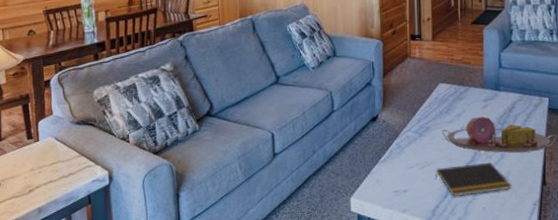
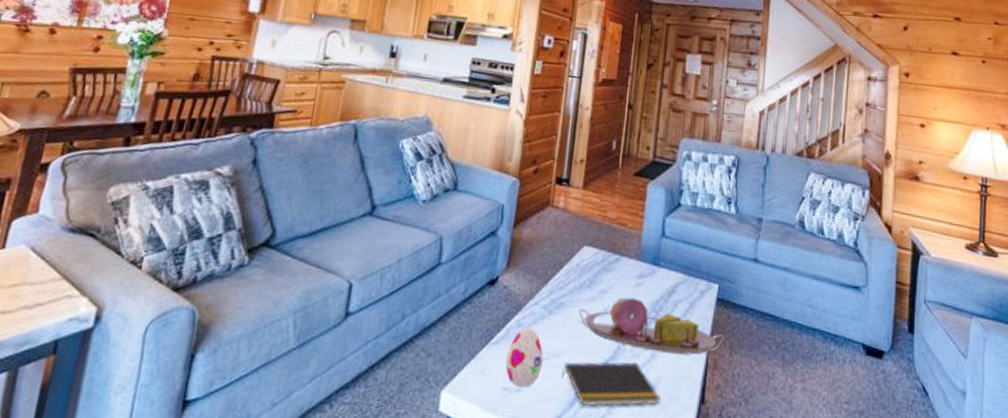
decorative egg: none [392,148,420,188] -> present [505,328,544,386]

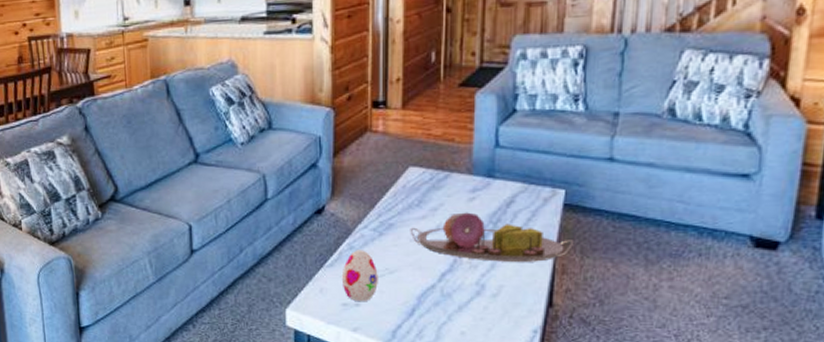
notepad: present [562,361,661,407] -> none [399,273,503,315]

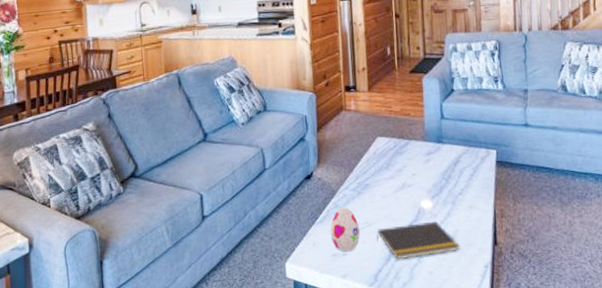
notepad: none [399,273,503,315] -> present [377,221,460,259]
serving tray: present [410,212,573,262] -> none [382,171,507,211]

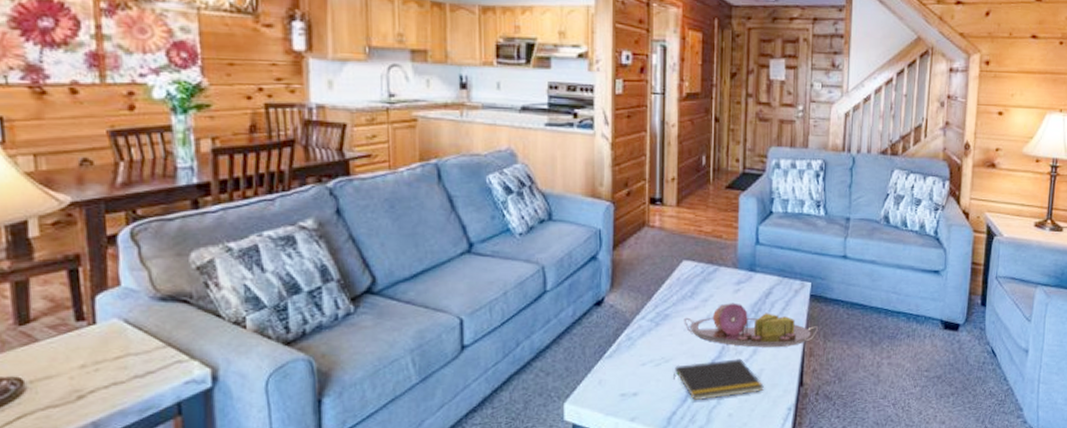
decorative egg: present [330,207,360,251] -> none [620,340,655,391]
serving tray: none [382,171,507,211] -> present [683,303,818,348]

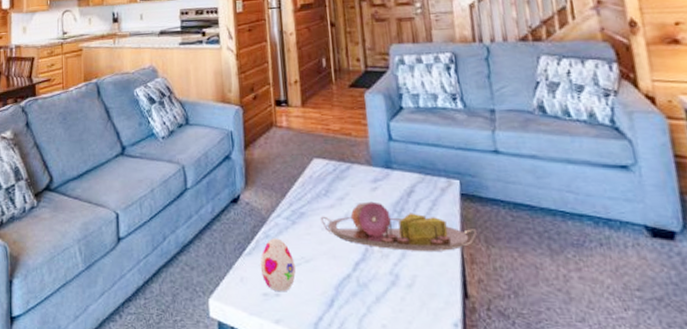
decorative egg: none [620,340,655,391] -> present [260,238,296,291]
notepad: present [674,358,764,400] -> none [316,262,420,306]

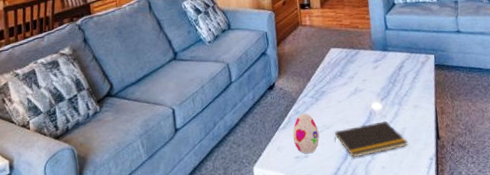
notepad: none [316,262,420,306] -> present [334,121,408,157]
serving tray: present [320,201,477,251] -> none [337,77,445,111]

